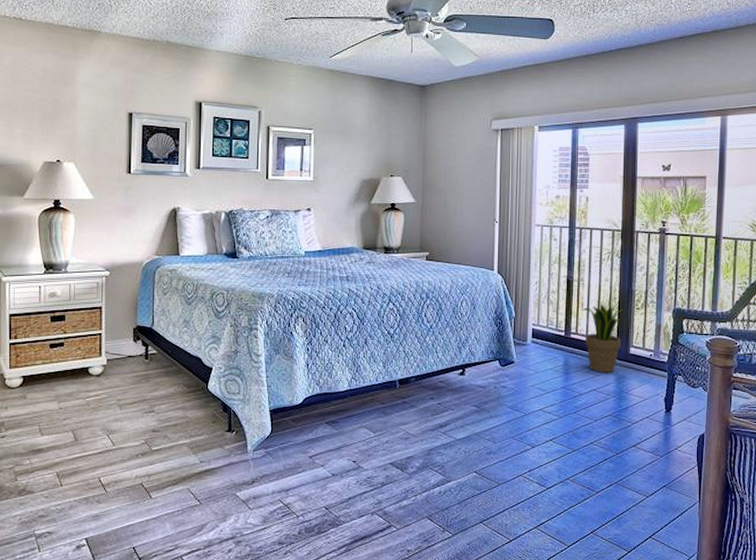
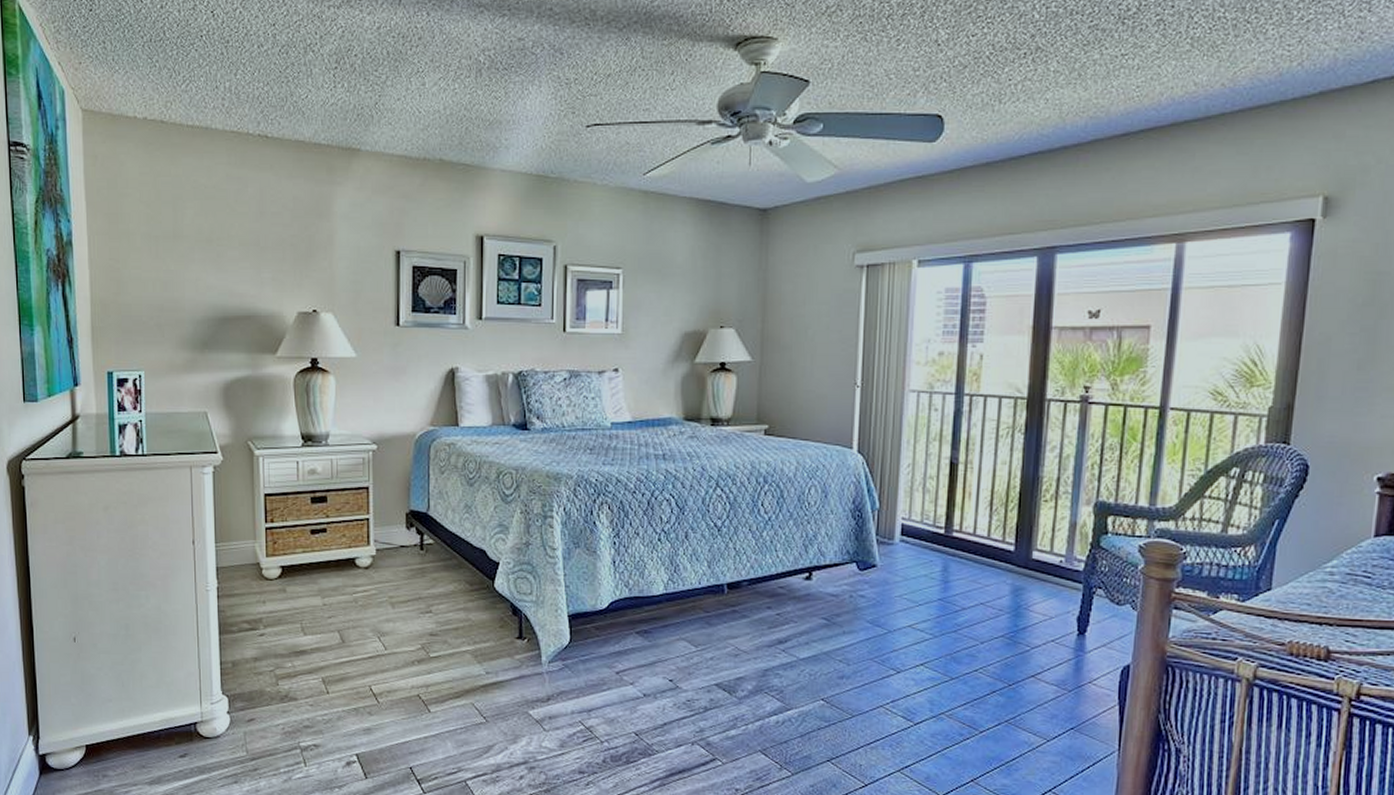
potted plant: present [582,303,624,373] -> none [969,493,1027,583]

